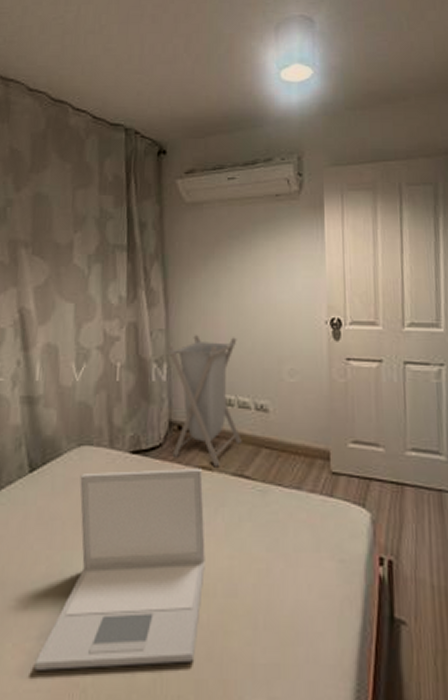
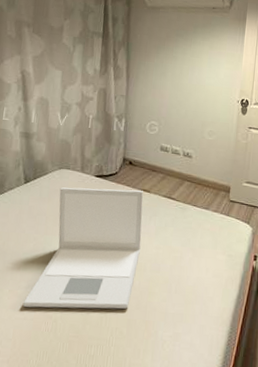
laundry hamper: present [167,335,242,468] -> none [124,102,175,191]

